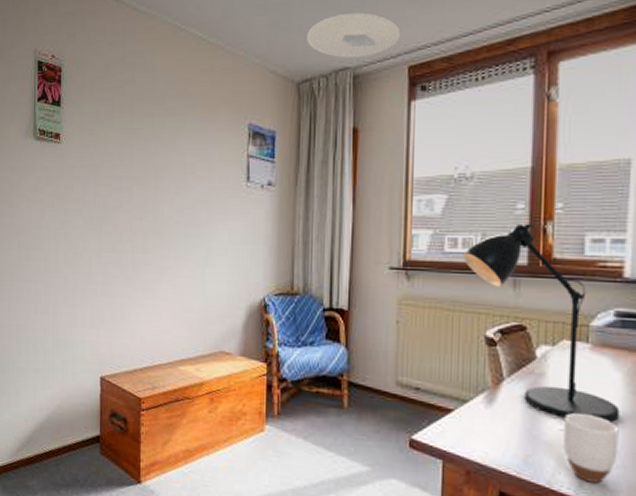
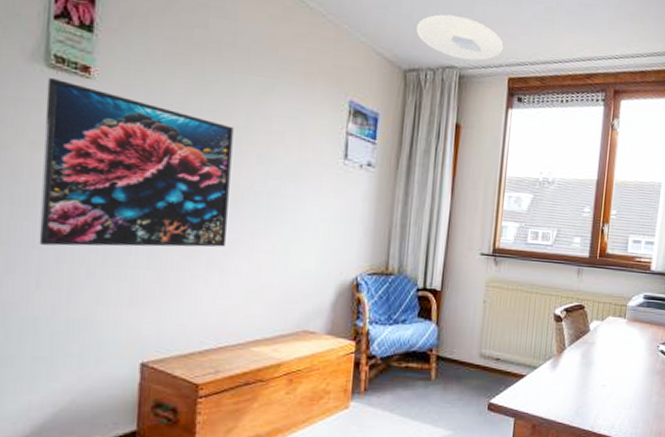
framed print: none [35,148,157,280] -> present [39,78,234,248]
desk lamp: present [462,223,620,422] -> none [541,223,642,377]
mug: present [564,413,619,483] -> none [604,372,640,423]

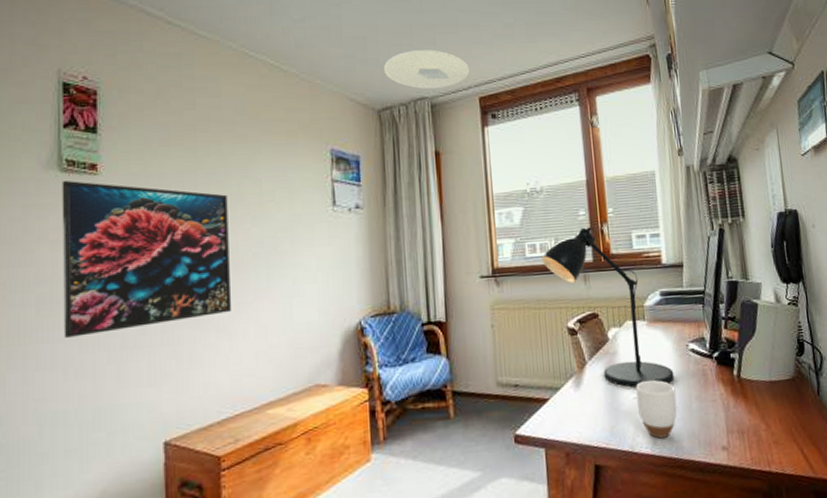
desk lamp: none [541,223,642,377] -> present [541,227,674,388]
mug: none [604,372,640,423] -> present [636,380,678,439]

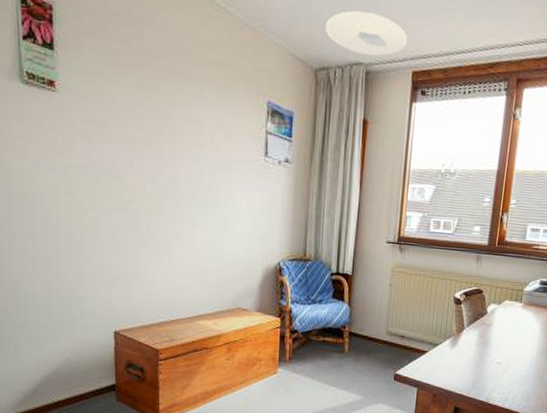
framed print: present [62,181,232,338] -> none [23,93,172,237]
desk lamp: present [541,227,674,388] -> none [443,213,536,356]
mug: present [636,380,678,439] -> none [499,351,534,397]

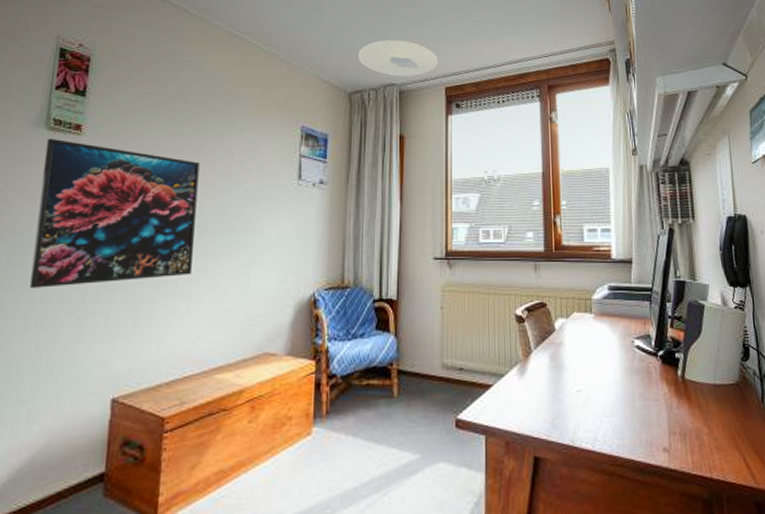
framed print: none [23,93,172,237] -> present [29,139,200,288]

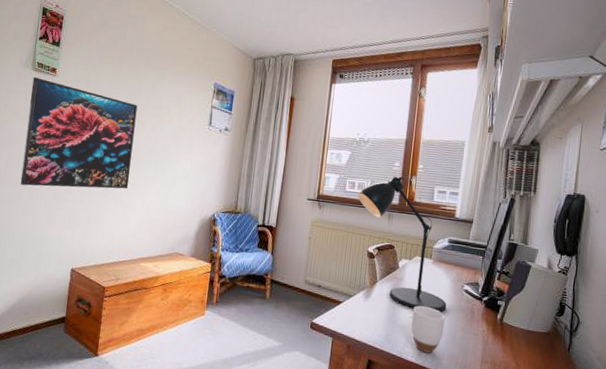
ceiling light: present [358,40,438,77] -> none [264,15,330,49]
desk lamp: none [494,217,618,380] -> present [357,176,447,312]
mug: none [580,375,620,435] -> present [411,306,446,353]

